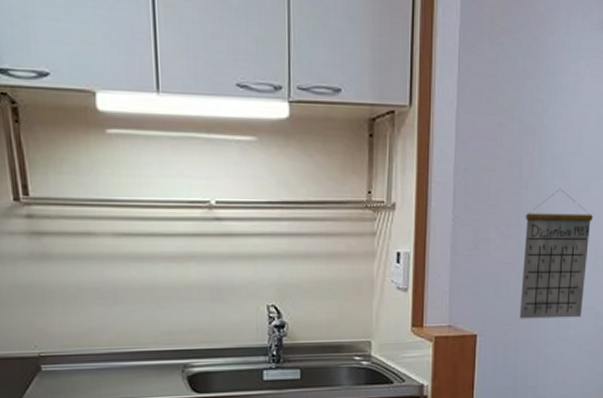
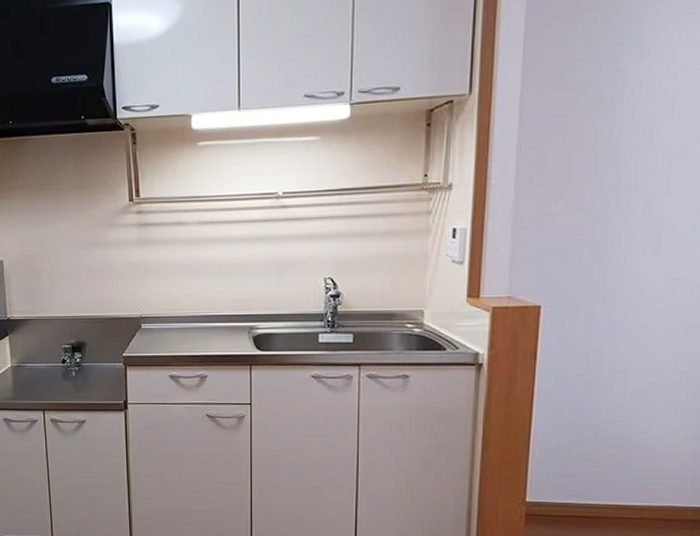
calendar: present [519,188,594,319] -> none [593,157,691,291]

